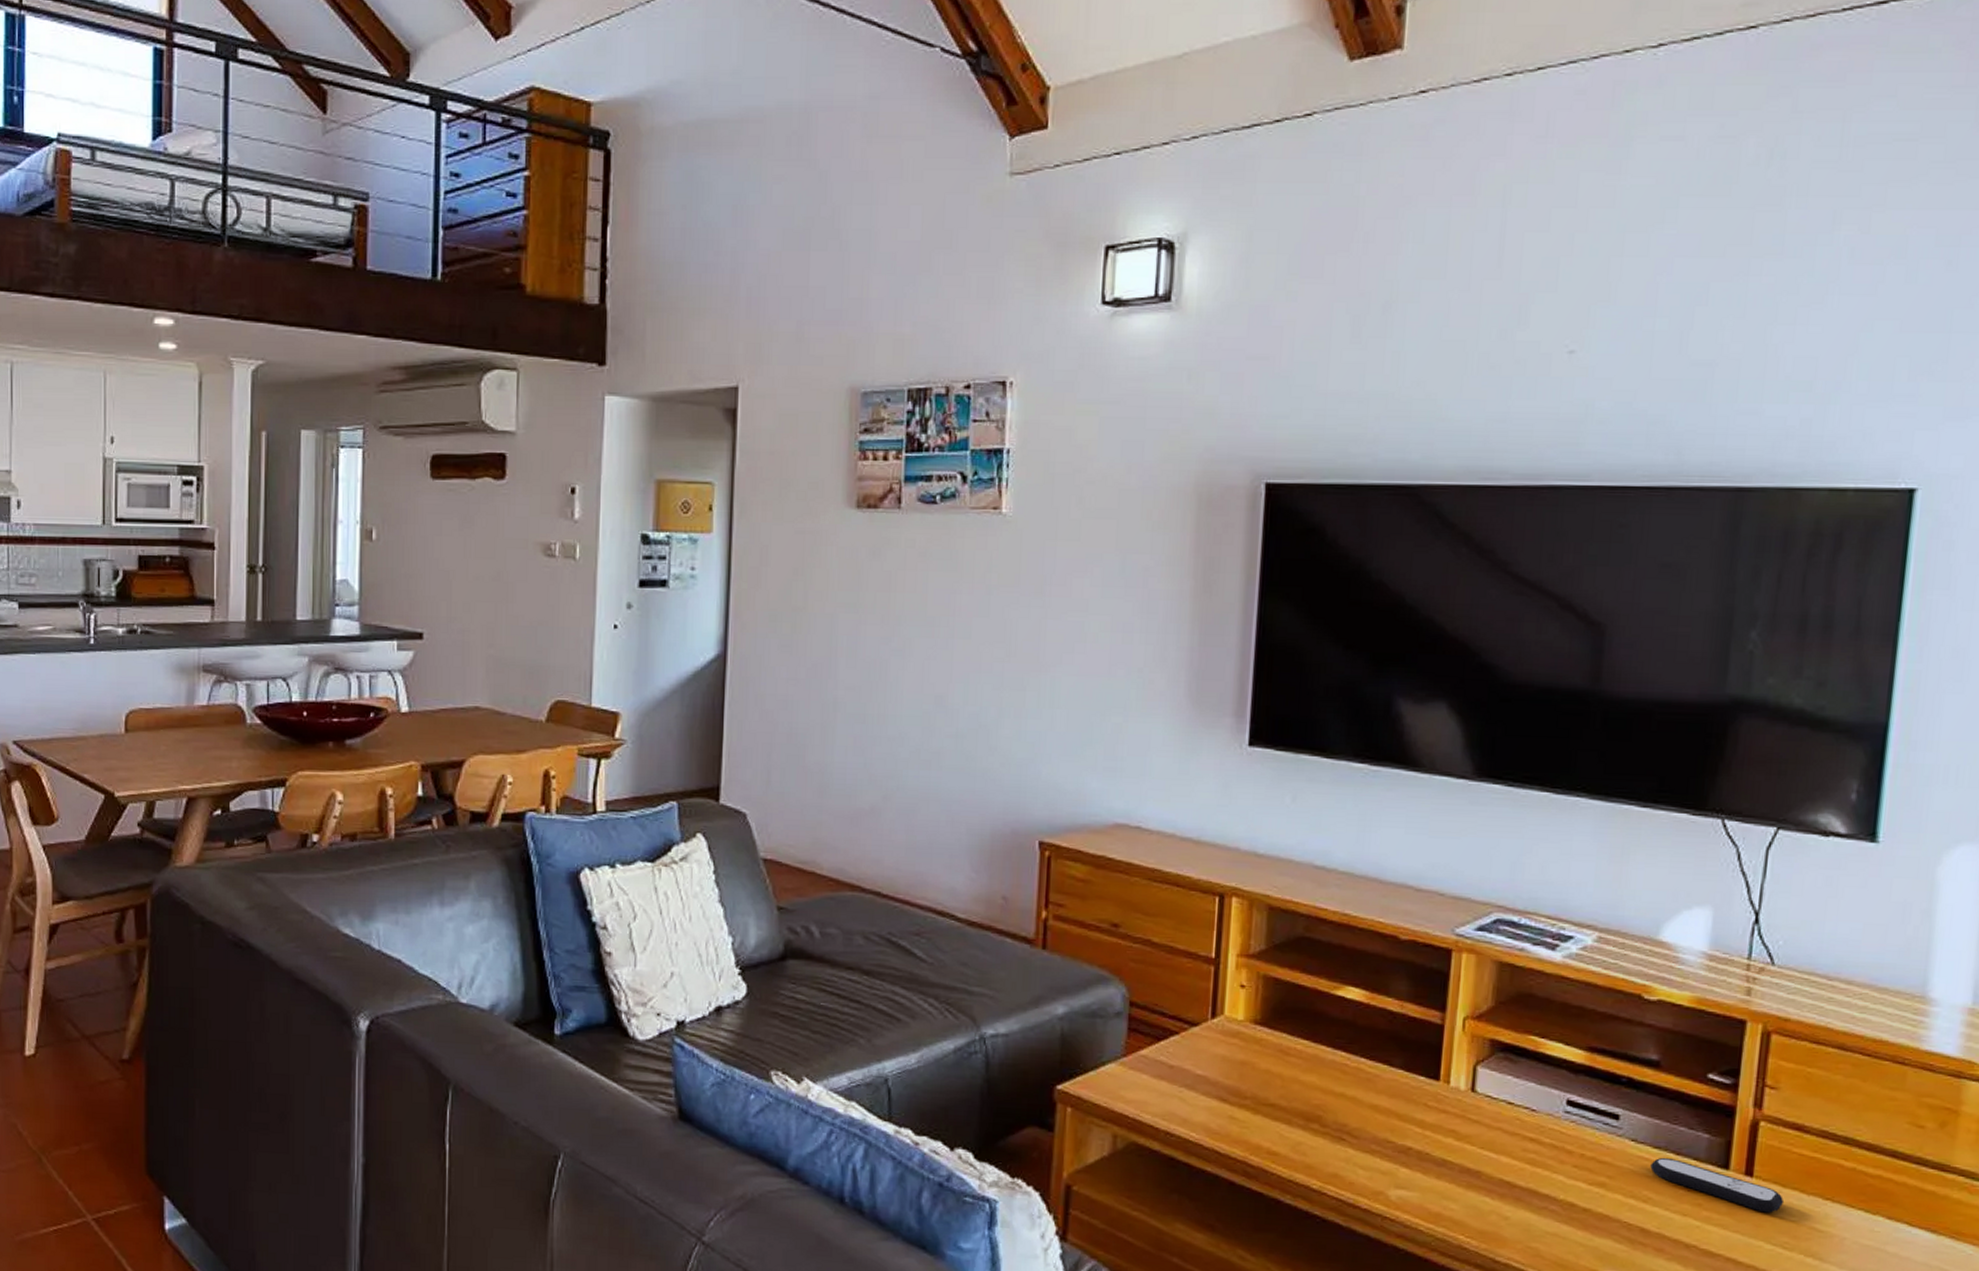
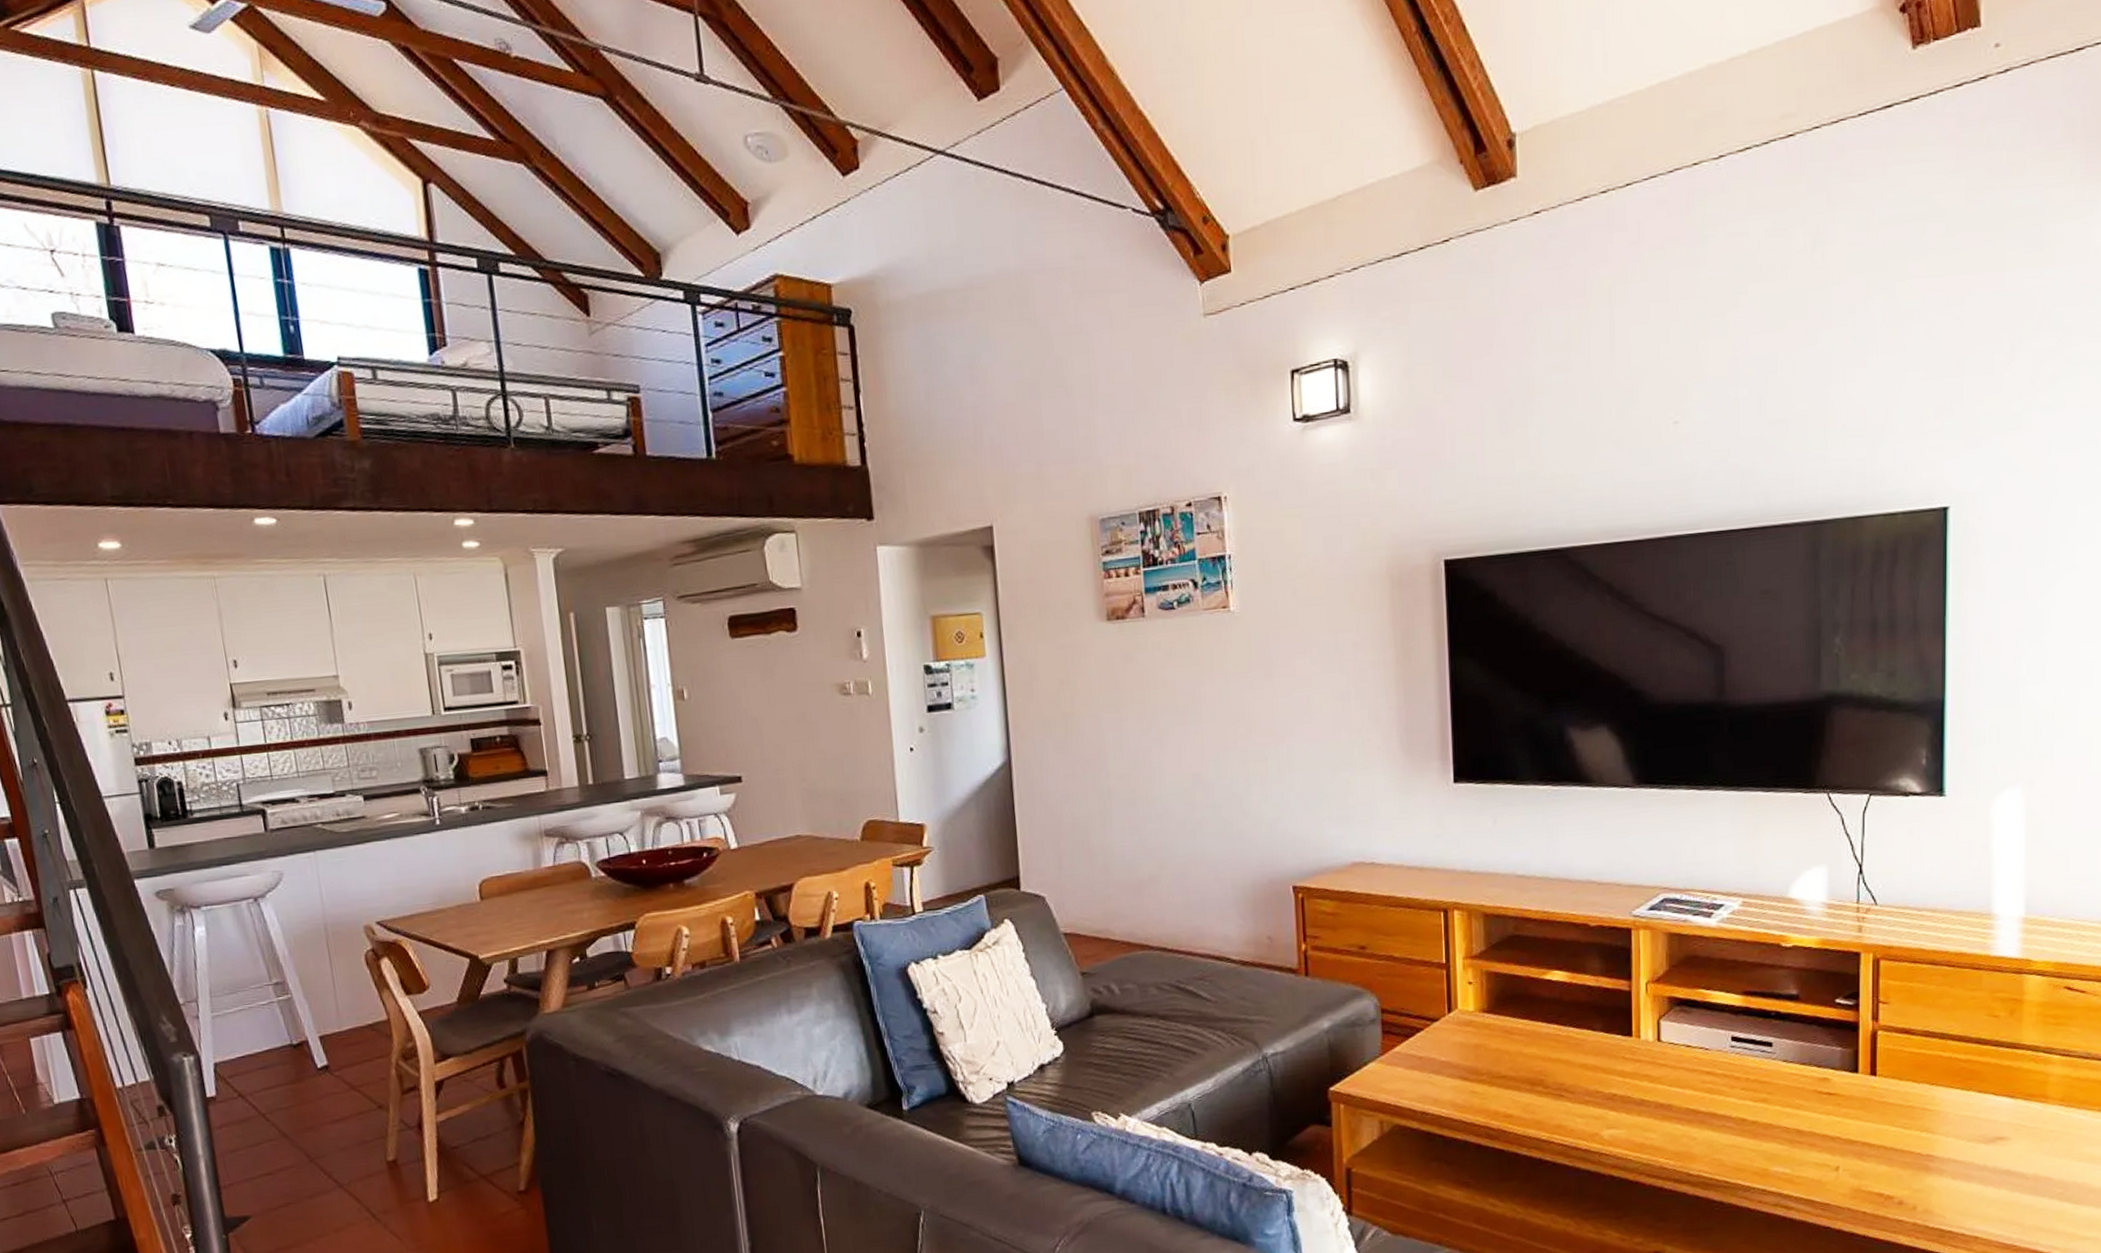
remote control: present [1650,1157,1785,1213] -> none [1799,1070,1902,1103]

